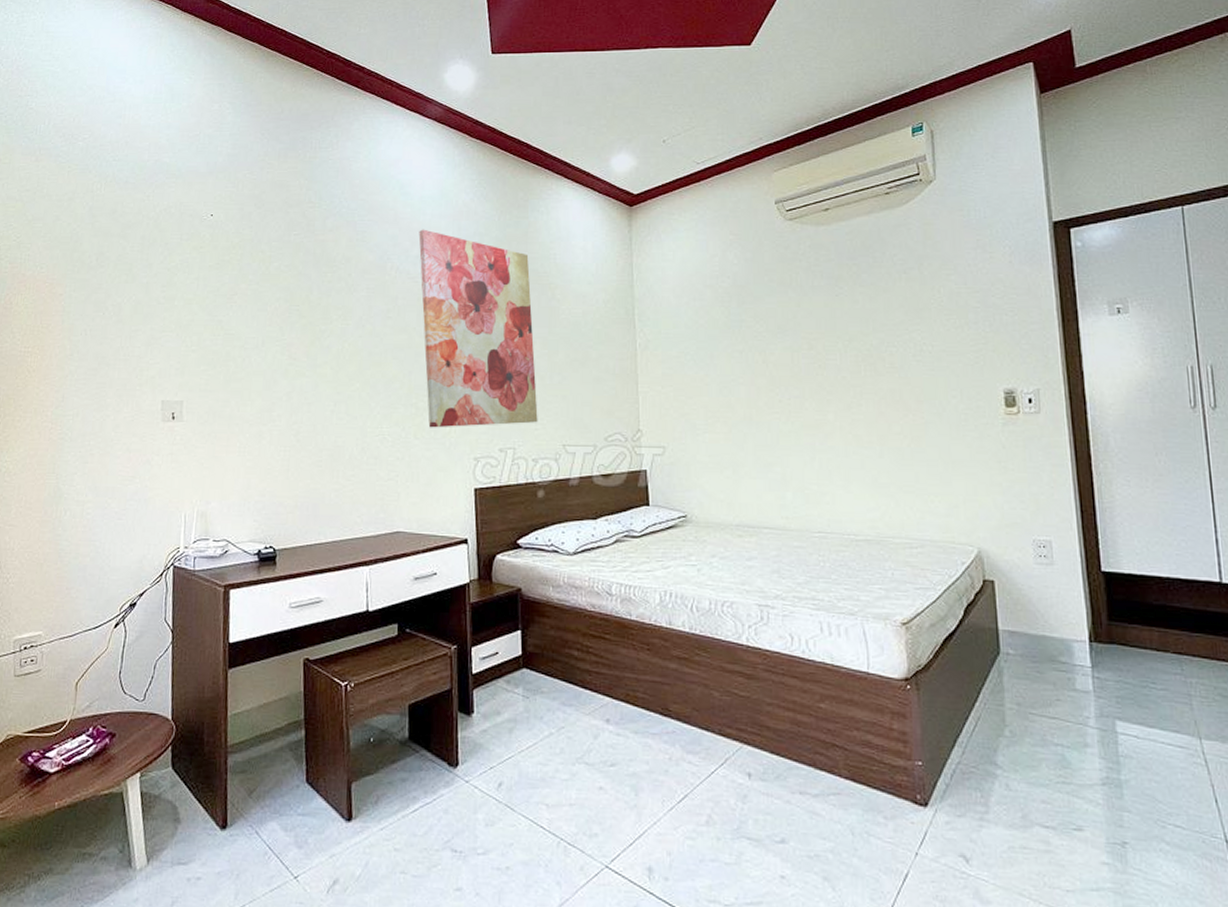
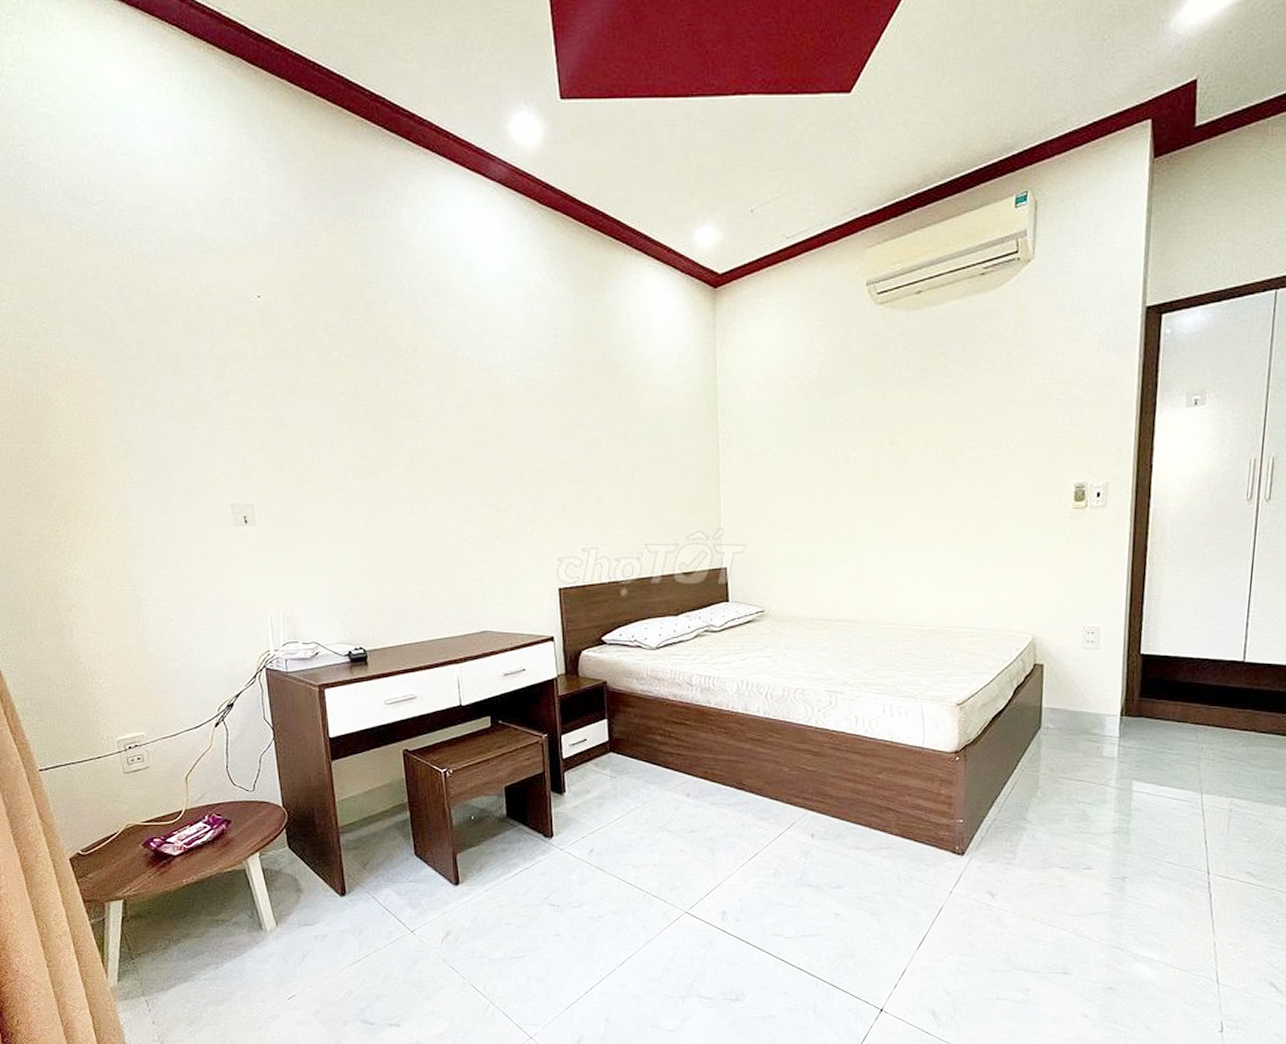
wall art: present [418,229,538,428] -> none [489,313,620,529]

